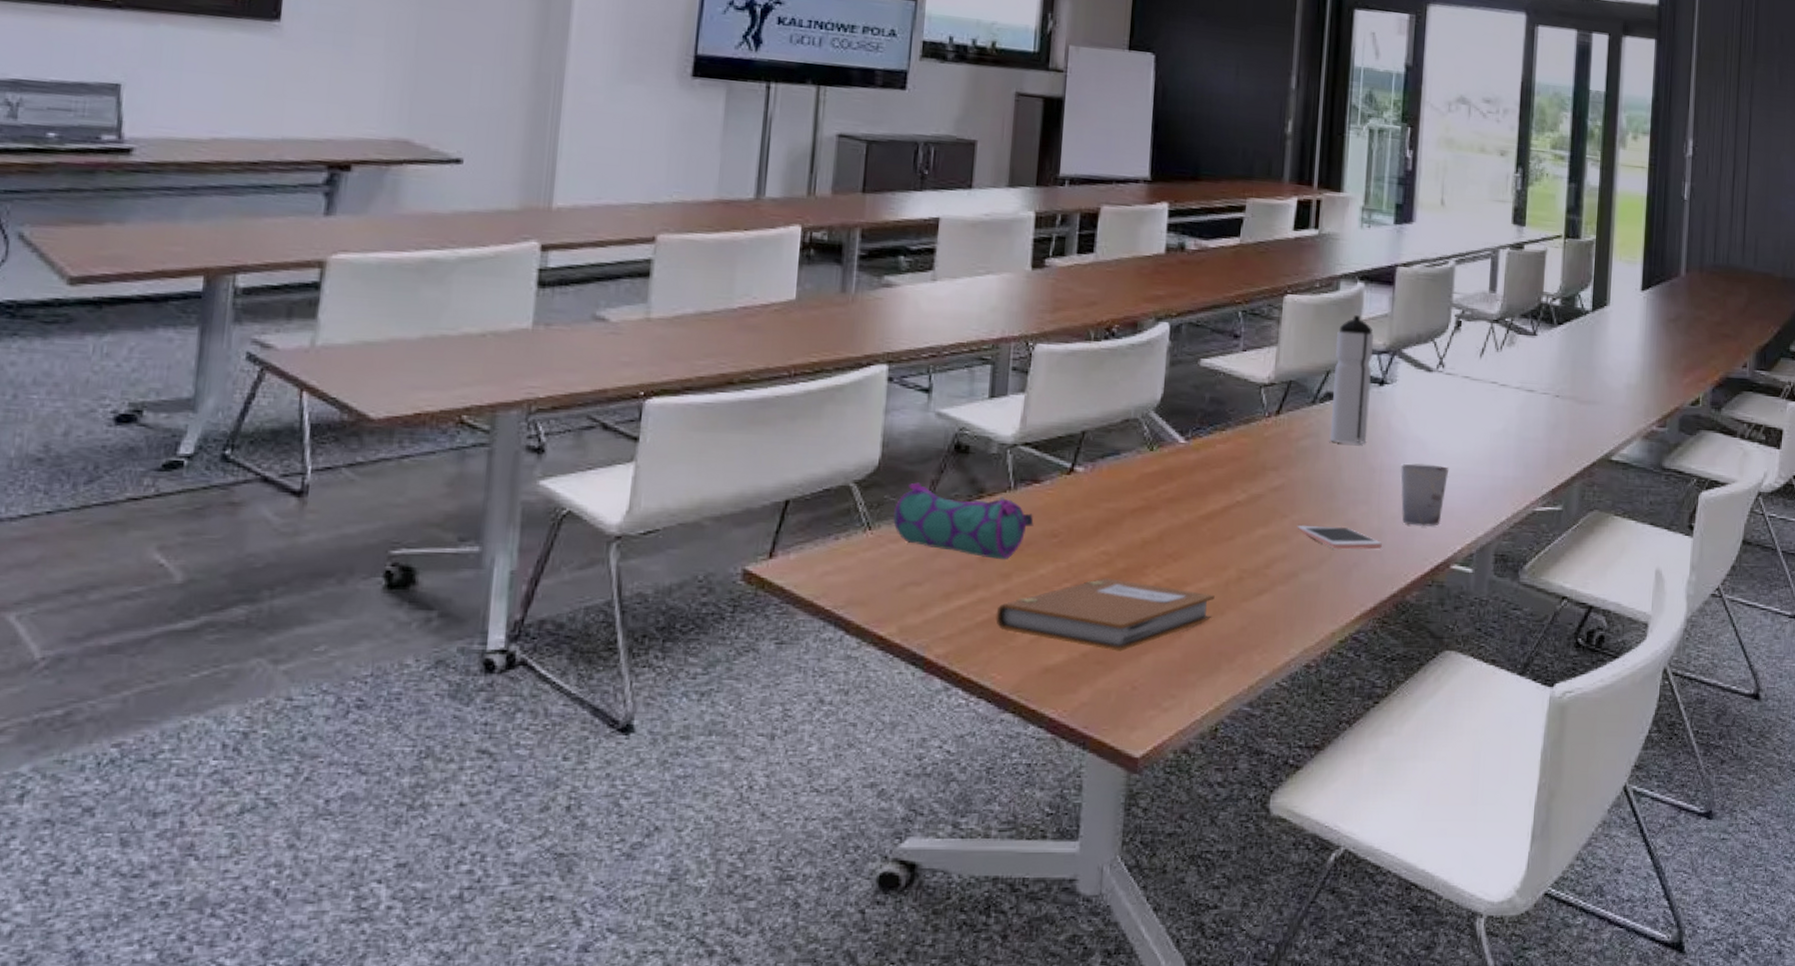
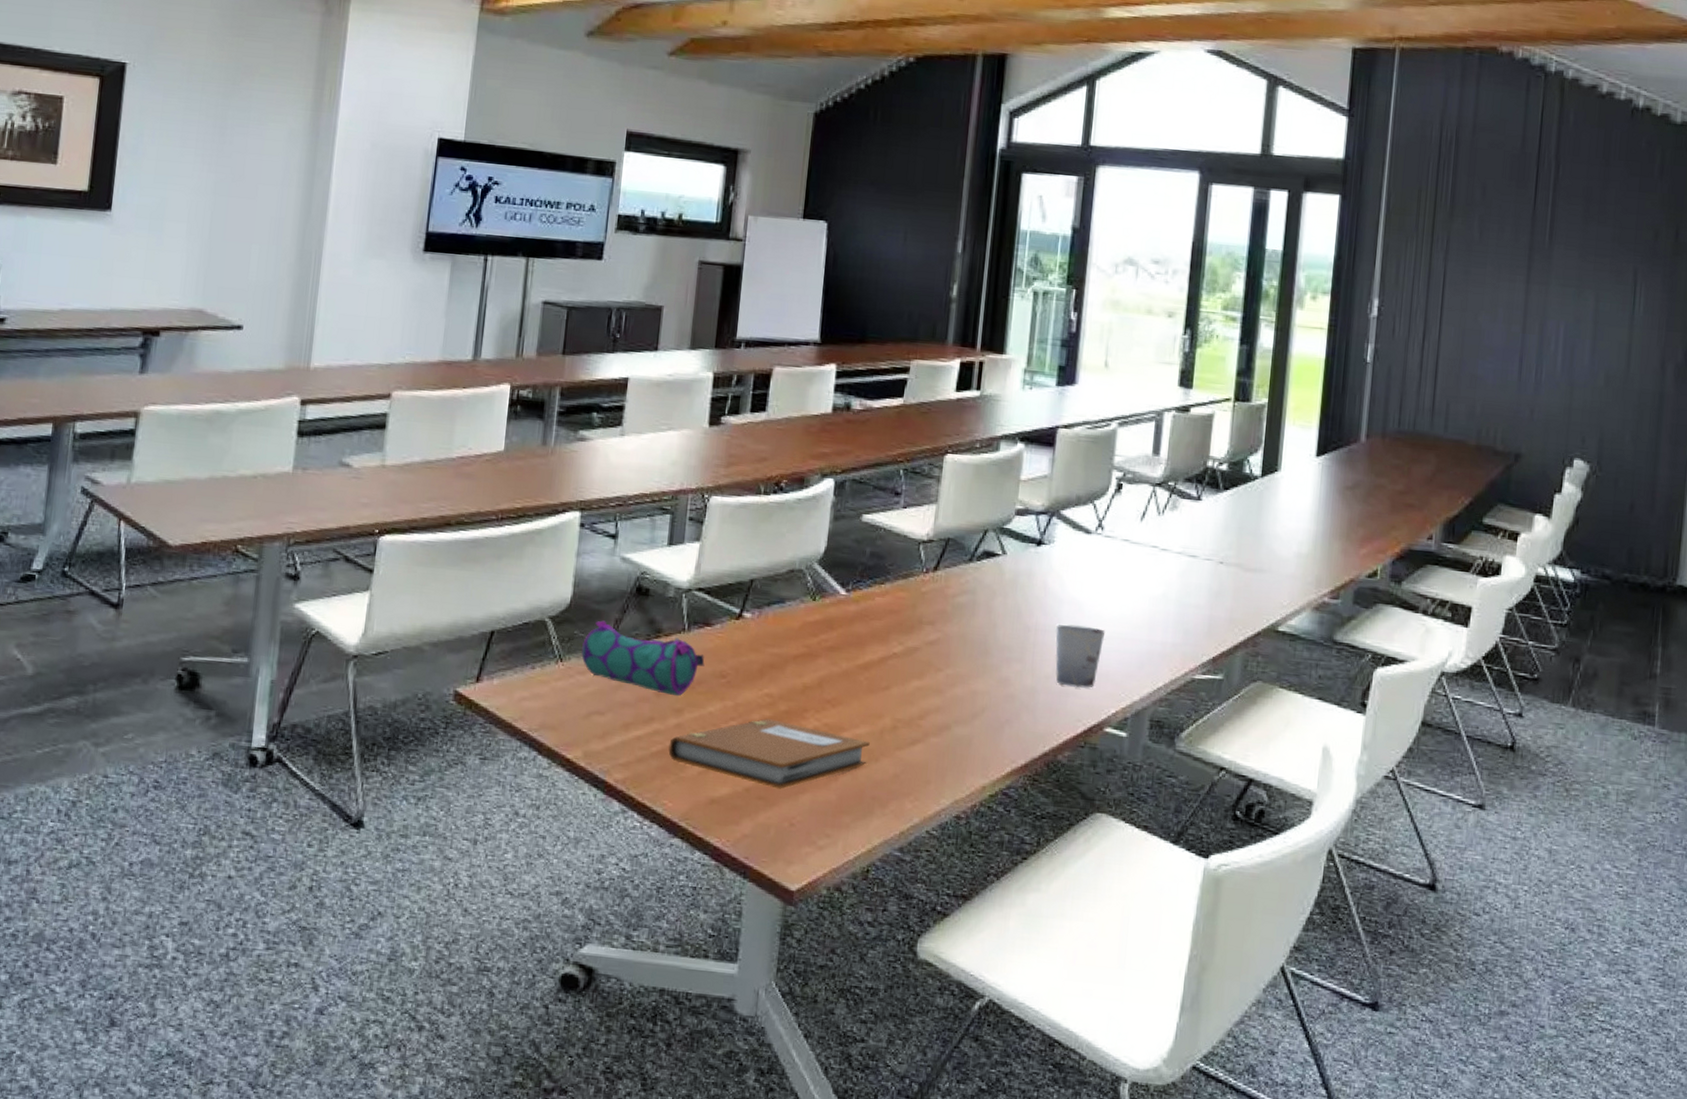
cell phone: present [1297,525,1382,550] -> none [951,679,1035,707]
water bottle: present [1329,315,1373,444] -> none [985,476,1032,603]

